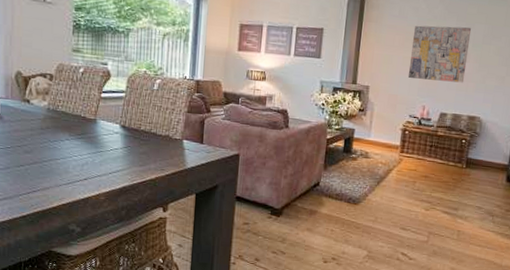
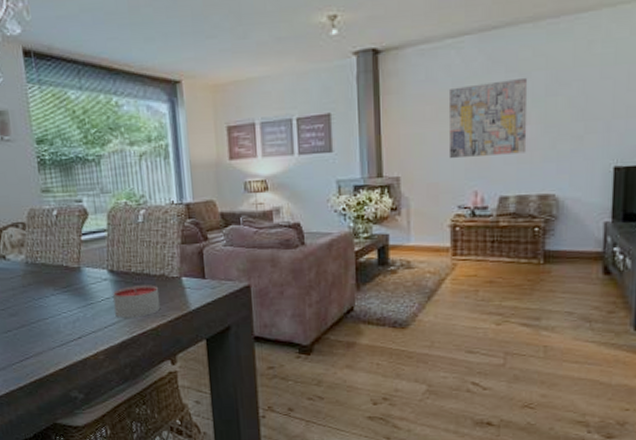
candle: none [121,141,162,169] -> present [113,285,161,318]

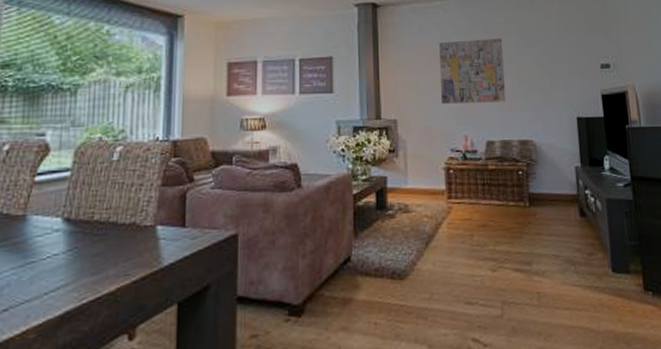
candle: present [113,285,161,318] -> none [63,236,126,280]

